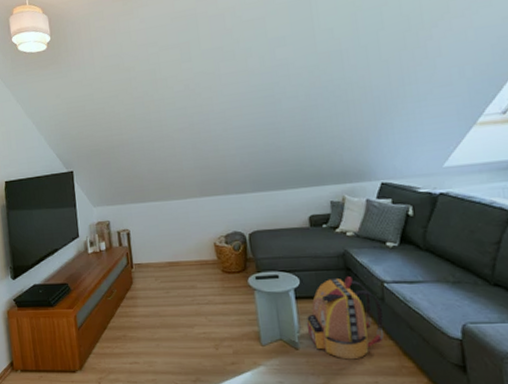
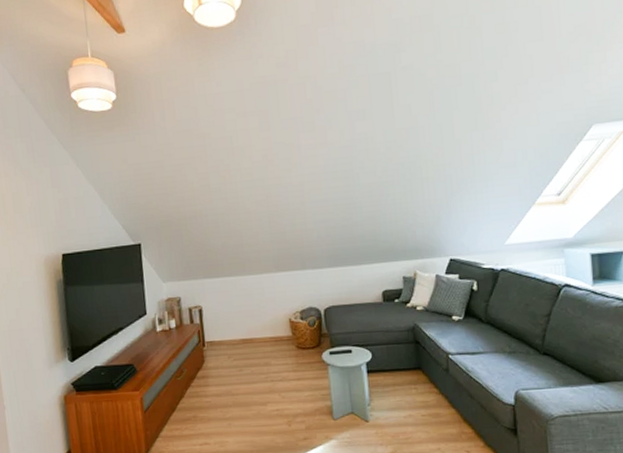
backpack: present [306,277,384,360] -> none [376,350,448,429]

